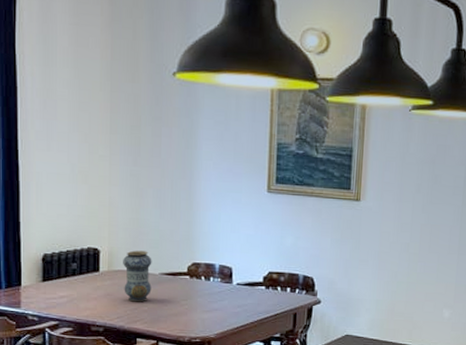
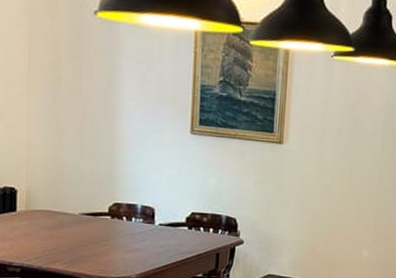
vase: present [123,250,152,302] -> none [41,190,72,243]

